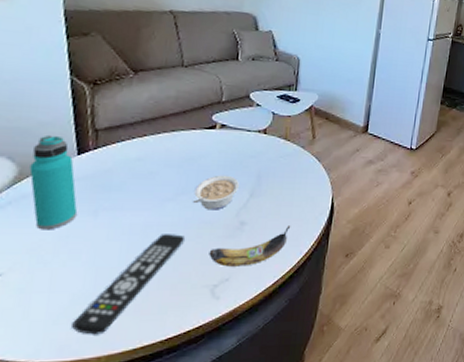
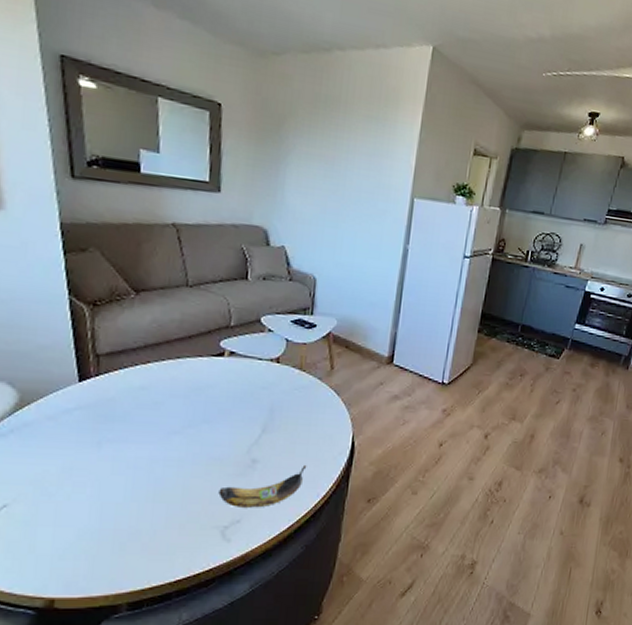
water bottle: present [29,134,78,230] -> none [30,359,81,461]
remote control: present [72,234,186,335] -> none [78,469,194,573]
legume: present [193,175,239,210] -> none [201,407,250,446]

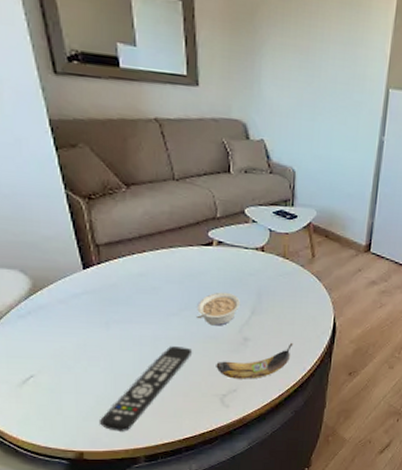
remote control: none [78,469,194,573] -> present [100,346,193,432]
legume: none [201,407,250,446] -> present [197,292,240,326]

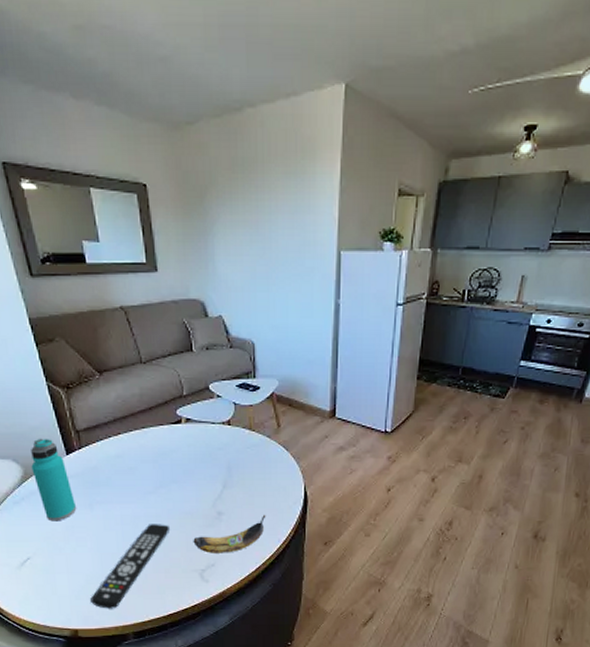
water bottle: none [41,249,91,339] -> present [31,438,77,522]
legume: present [197,292,240,326] -> none [171,468,211,502]

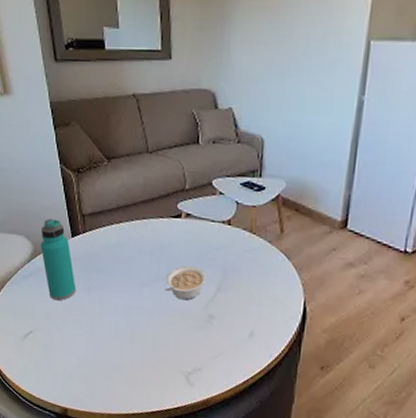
remote control: present [90,524,171,609] -> none [81,316,161,396]
legume: none [171,468,211,502] -> present [165,265,206,301]
banana: present [193,514,266,553] -> none [182,324,260,360]

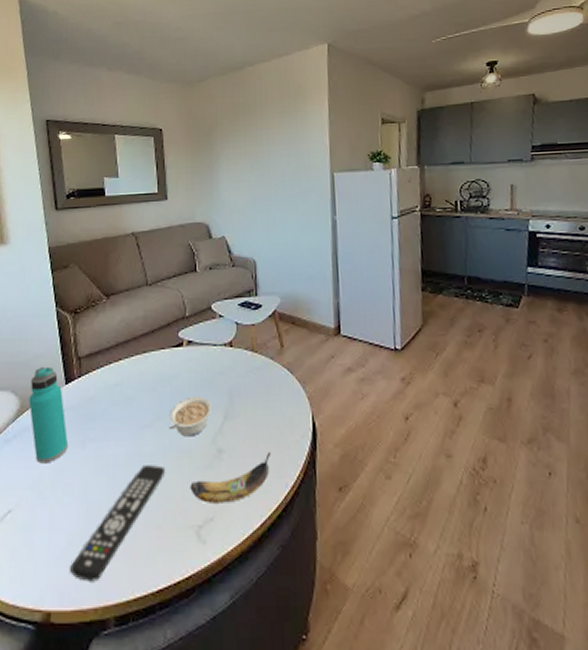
remote control: none [81,316,161,396] -> present [70,465,166,582]
banana: none [182,324,260,360] -> present [190,451,272,503]

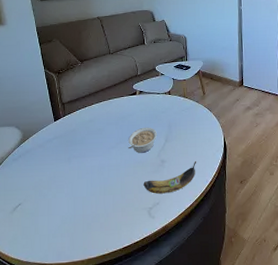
water bottle: present [28,366,69,464] -> none [28,109,59,173]
remote control: present [70,465,166,582] -> none [64,171,127,245]

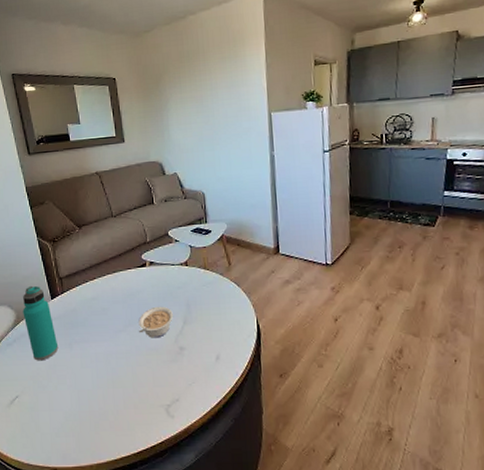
water bottle: none [28,109,59,173] -> present [23,285,59,361]
banana: present [143,160,197,194] -> none [159,348,224,388]

